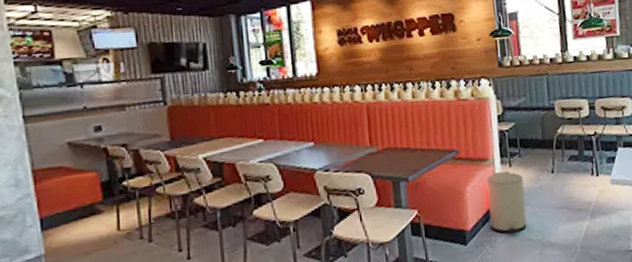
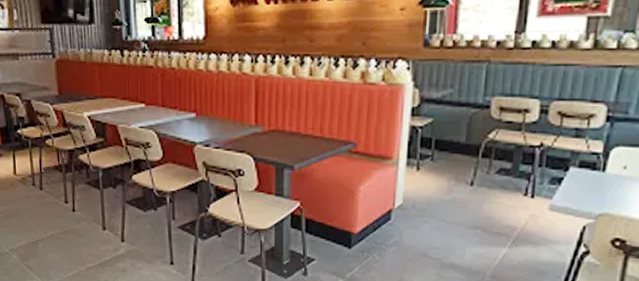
pedal bin: present [486,171,527,234] -> none [381,173,433,246]

